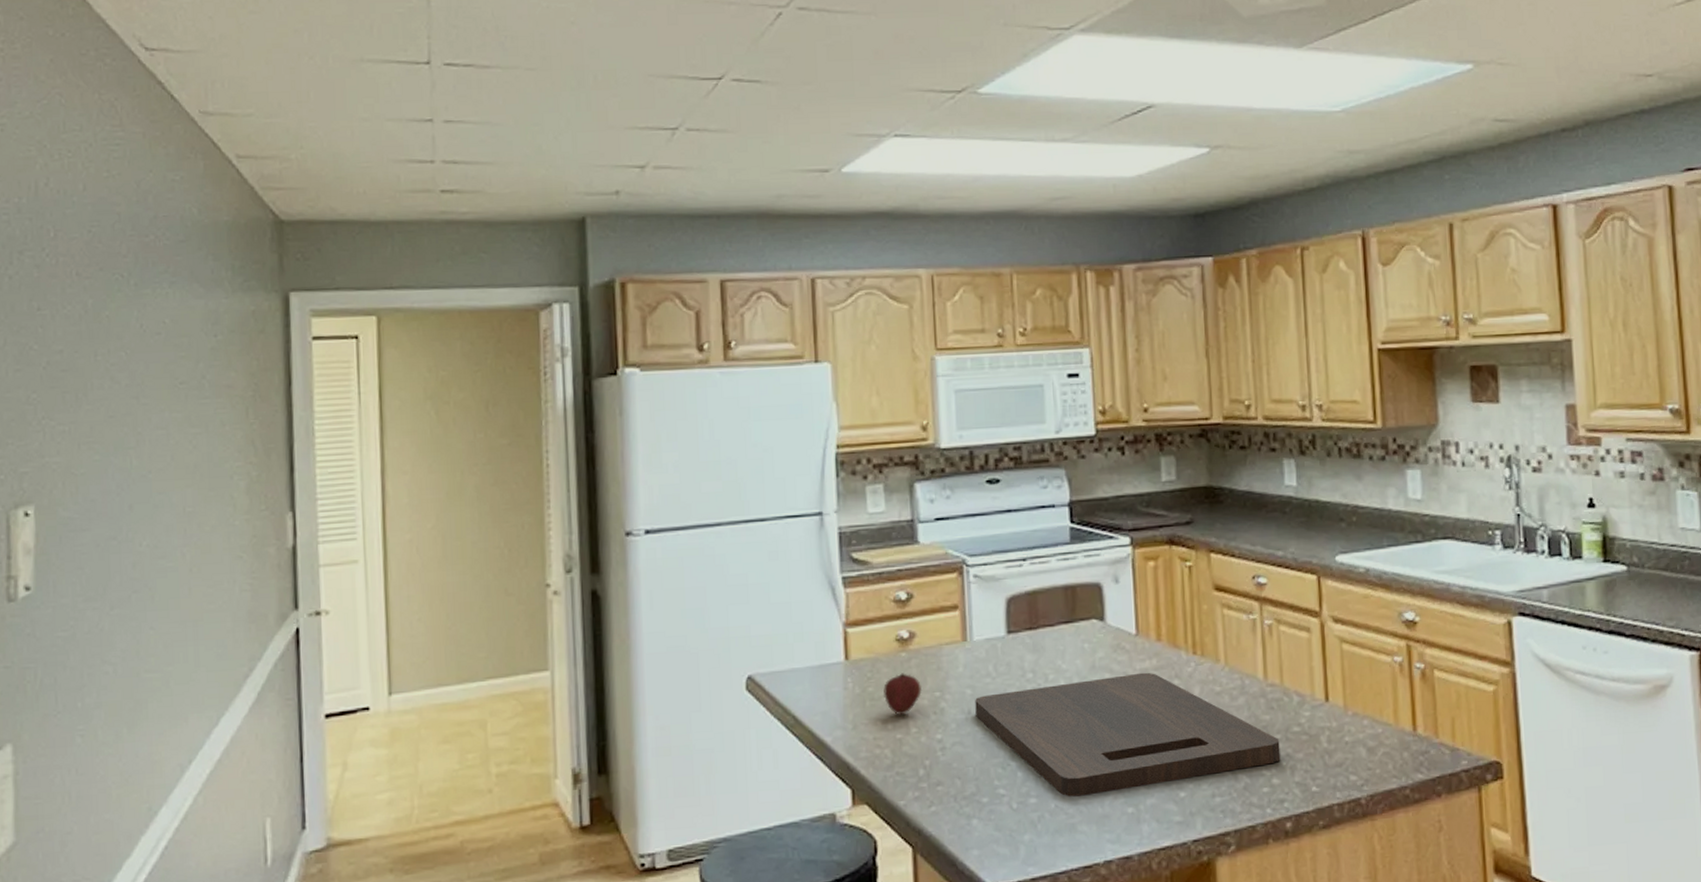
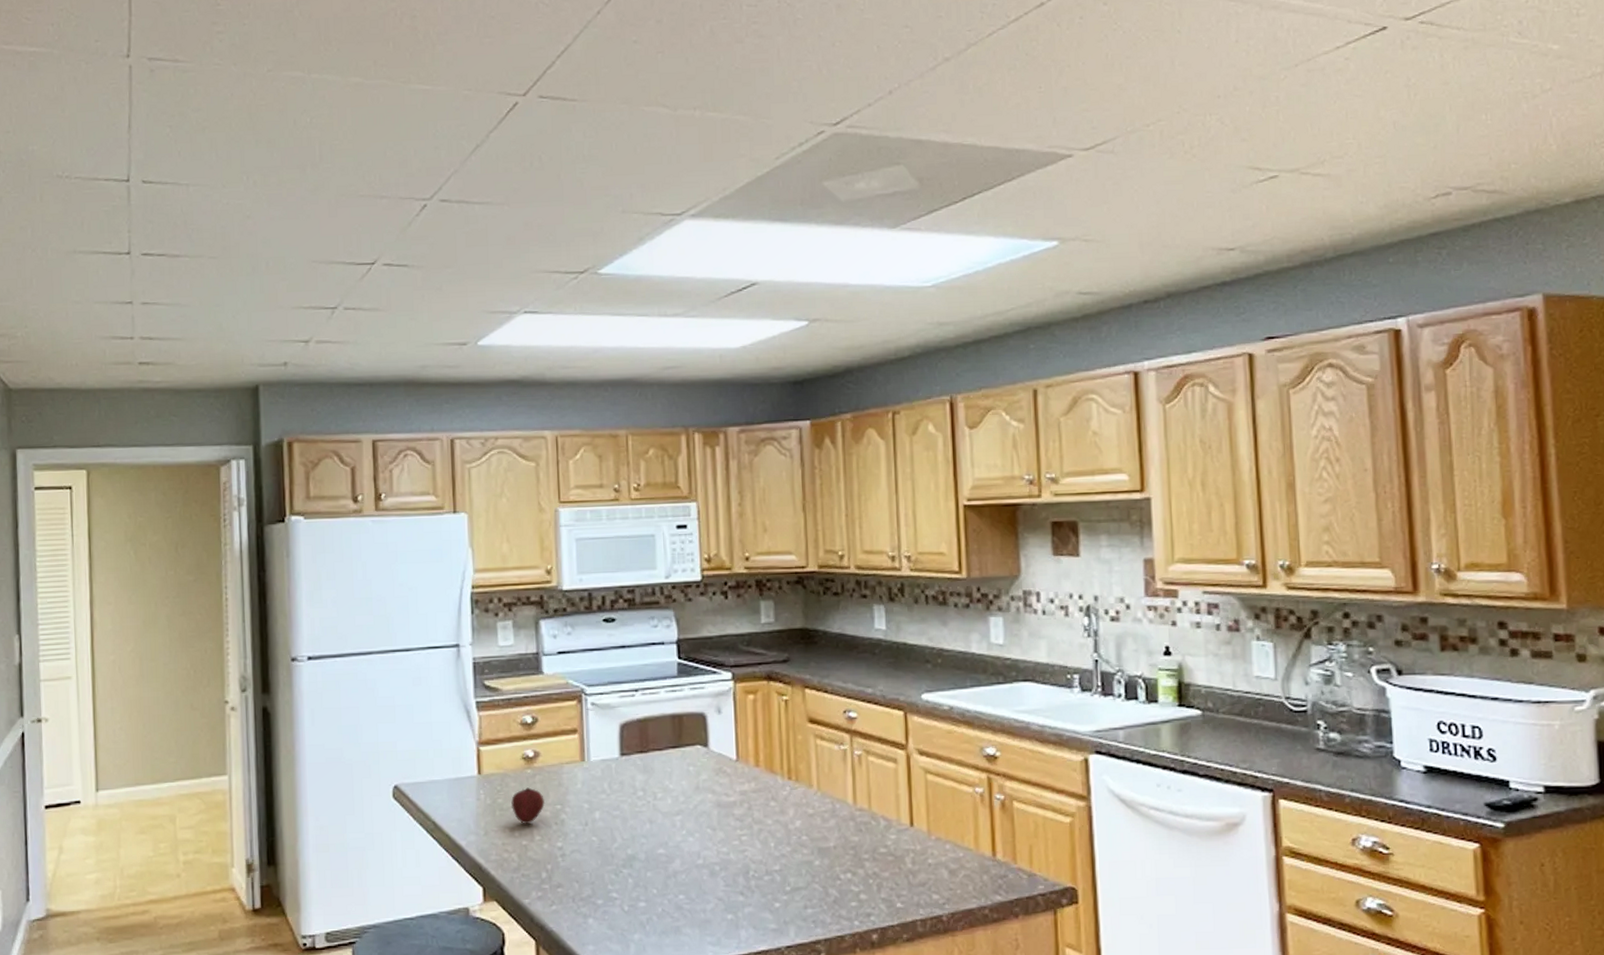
cutting board: present [975,672,1281,797] -> none [591,794,868,903]

